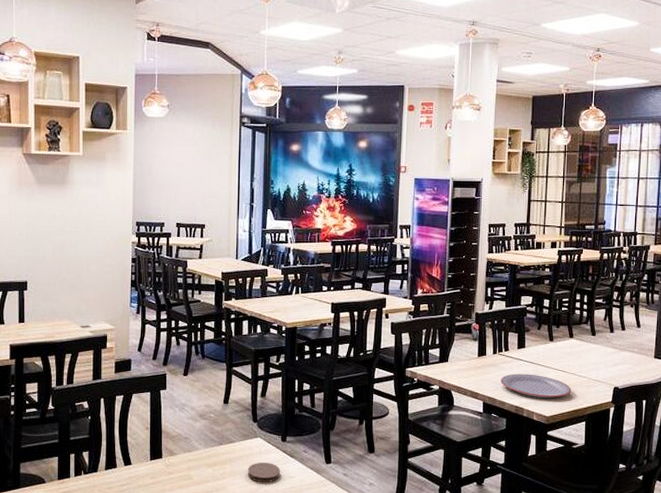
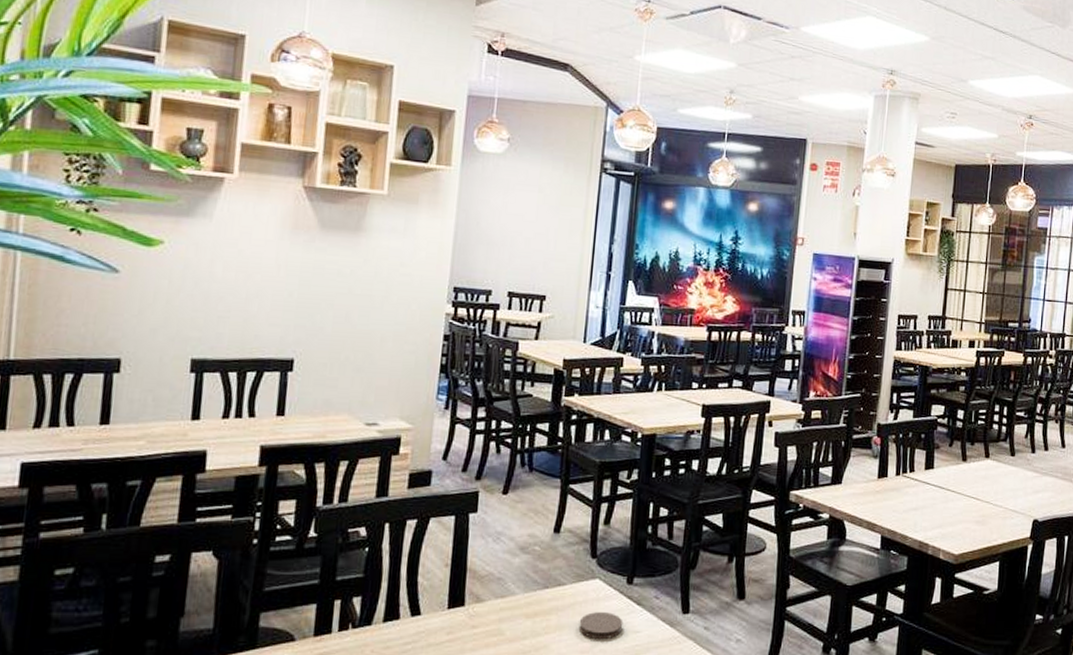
plate: present [500,373,572,399] -> none [903,500,986,532]

